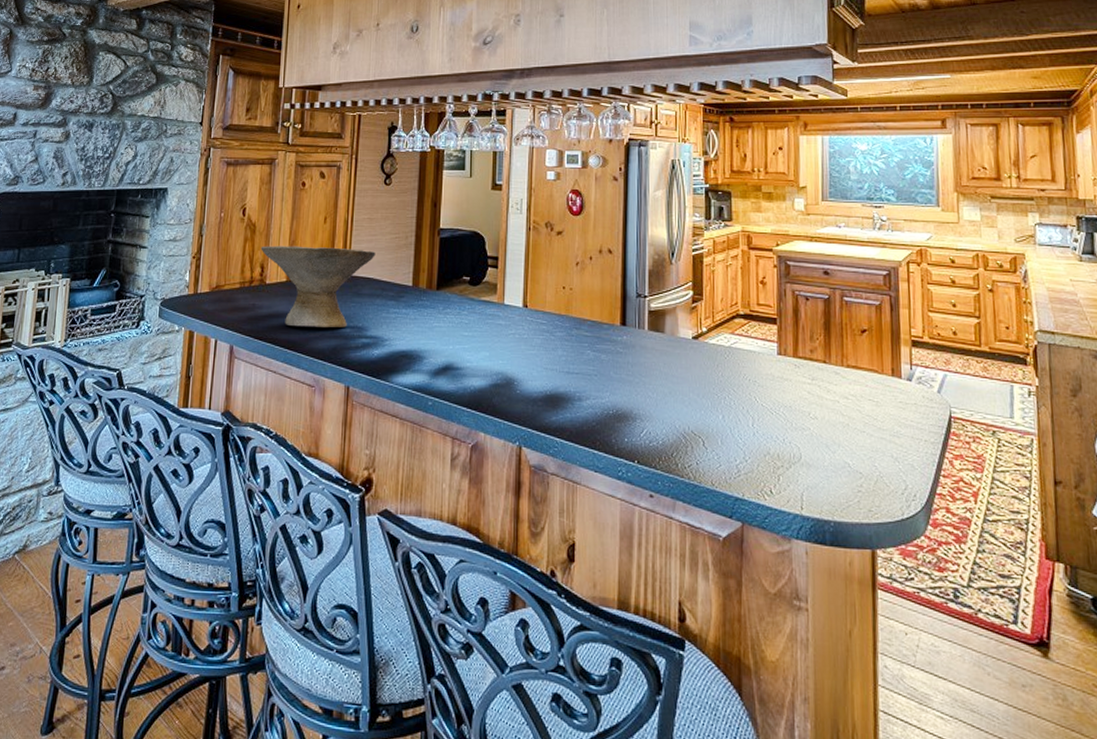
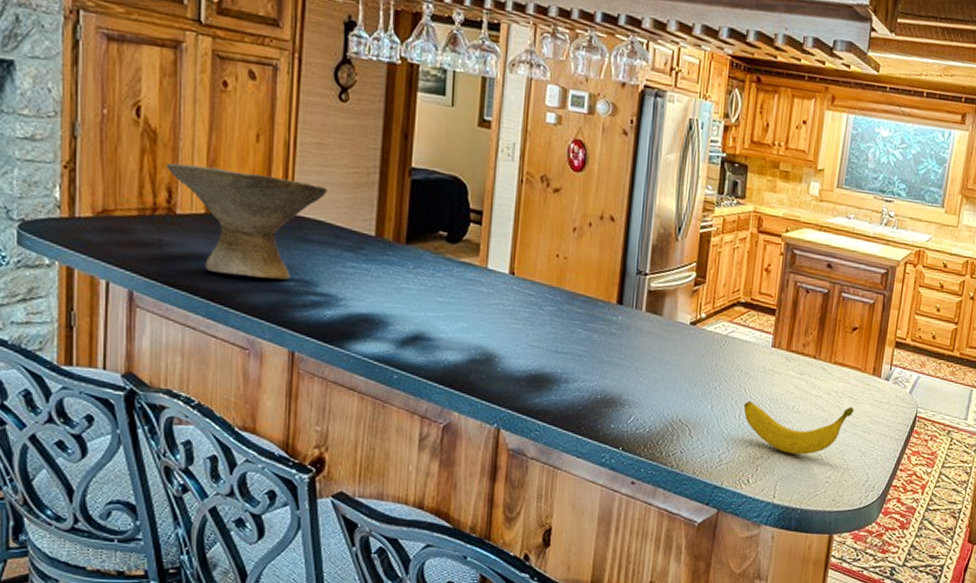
banana: none [756,409,877,463] -> present [743,401,854,455]

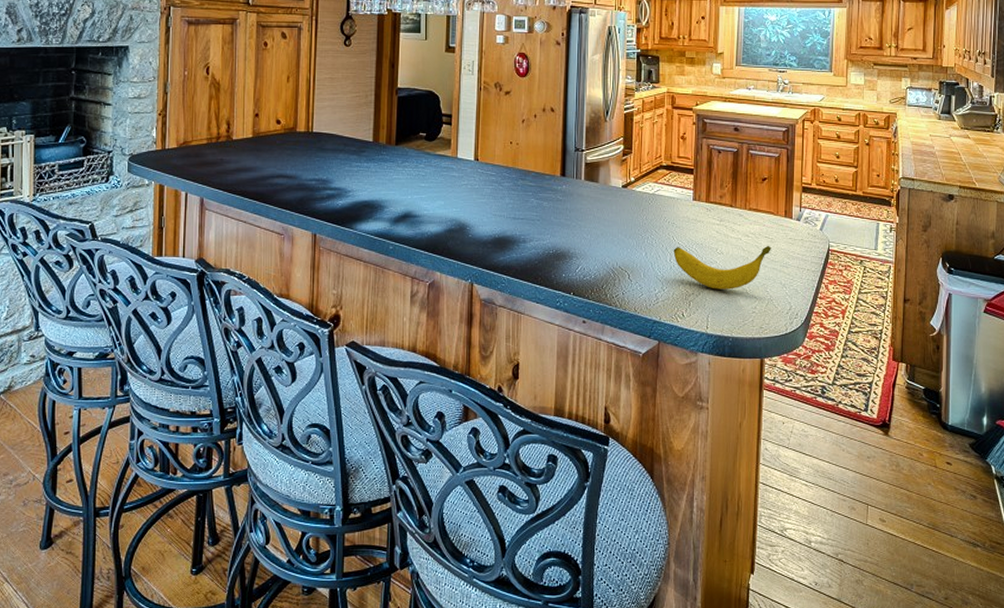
bowl: present [166,163,327,280] -> none [226,103,337,180]

